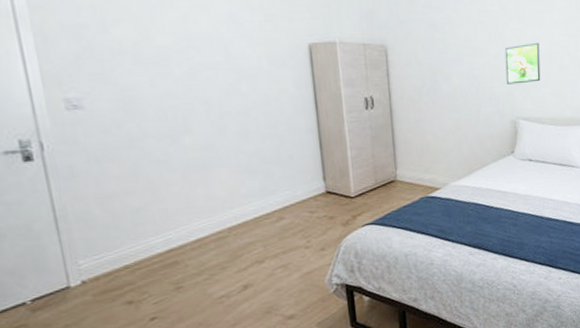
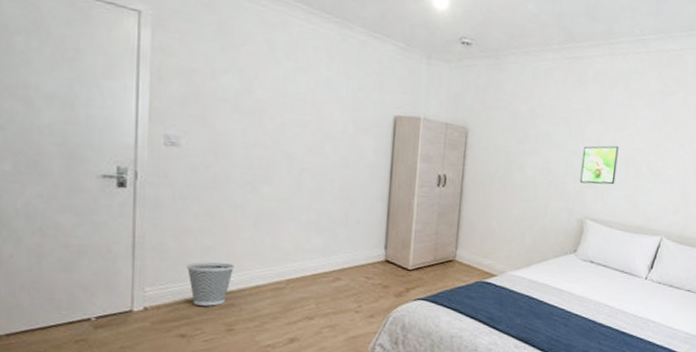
wastebasket: none [118,221,170,270] -> present [186,262,235,306]

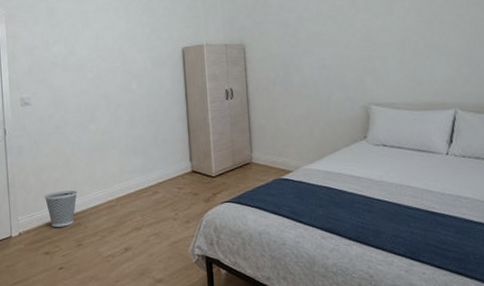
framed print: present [579,145,619,185] -> none [354,30,393,72]

